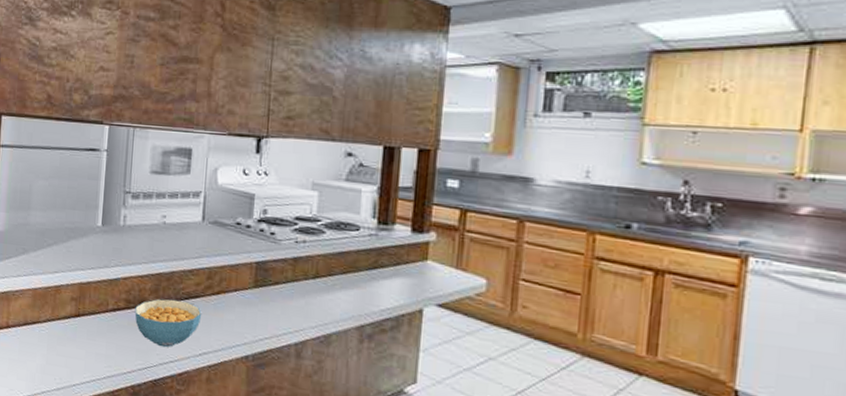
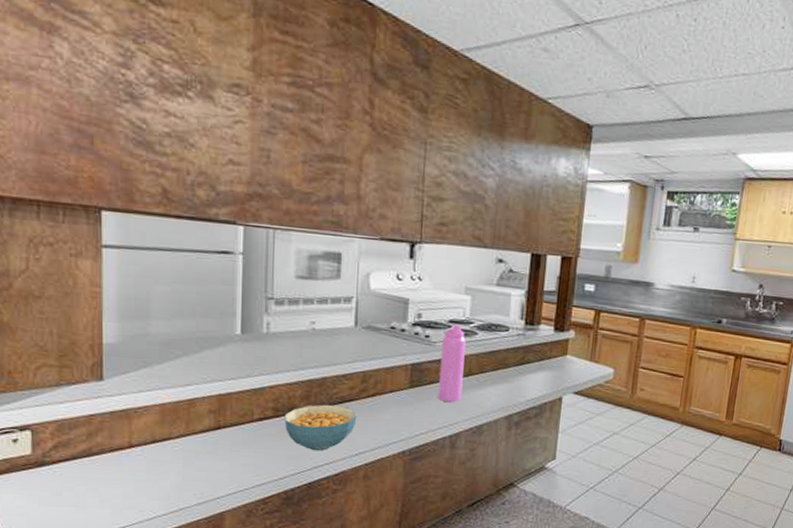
water bottle: none [283,221,313,306] -> present [438,324,466,402]

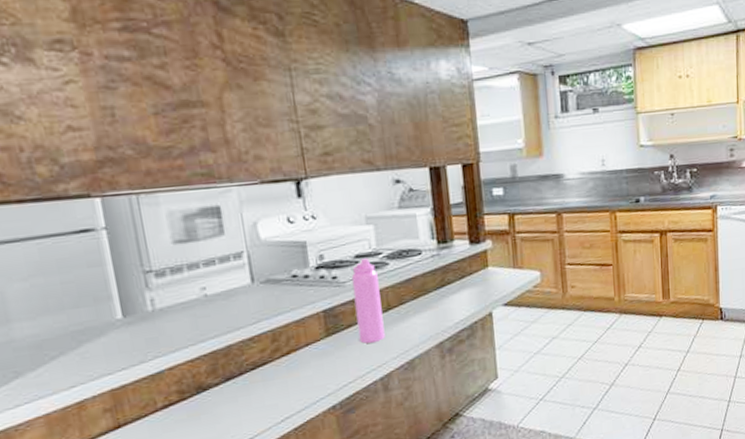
cereal bowl: present [284,404,357,451] -> none [192,372,275,428]

